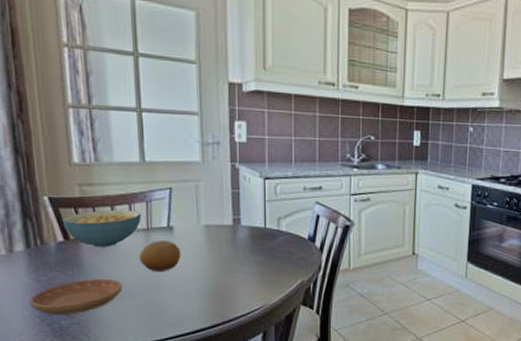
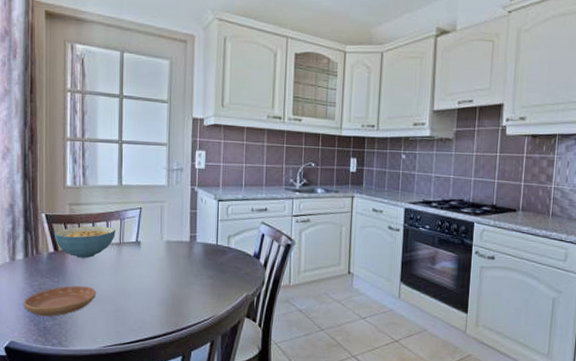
fruit: present [139,241,181,271] -> none [111,254,146,281]

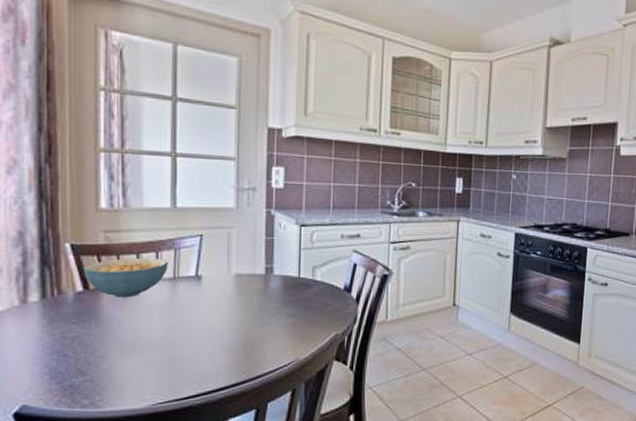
saucer: present [23,286,96,317] -> none [40,332,142,372]

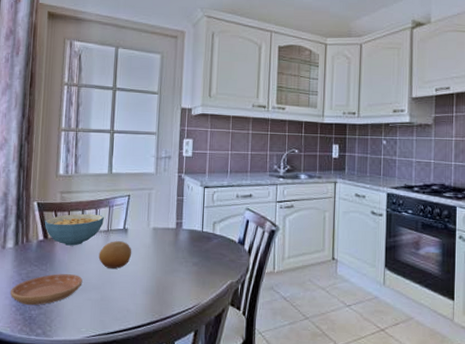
saucer: none [40,332,142,372] -> present [10,274,83,306]
fruit: none [163,291,209,323] -> present [98,241,132,269]

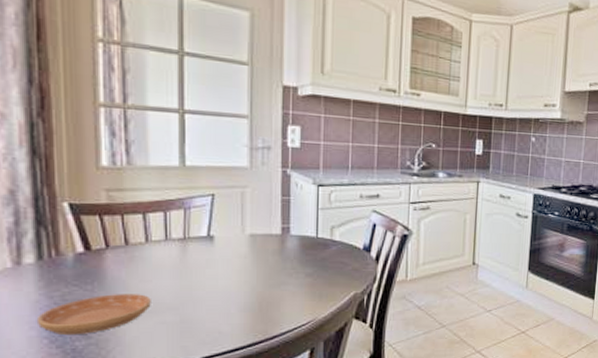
cereal bowl: present [45,213,104,246] -> none [84,217,177,259]
fruit: present [98,241,132,269] -> none [173,251,222,284]

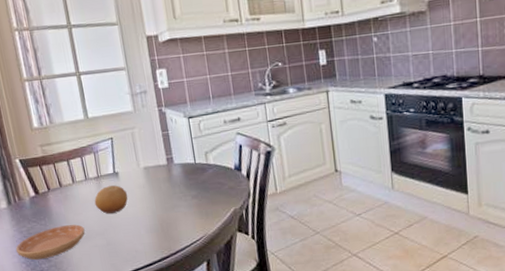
fruit: none [173,251,222,284] -> present [94,185,128,214]

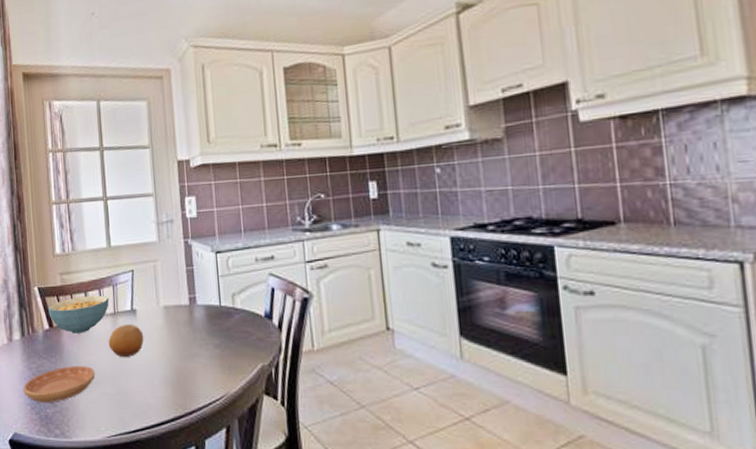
cereal bowl: none [32,162,92,198] -> present [48,295,109,334]

